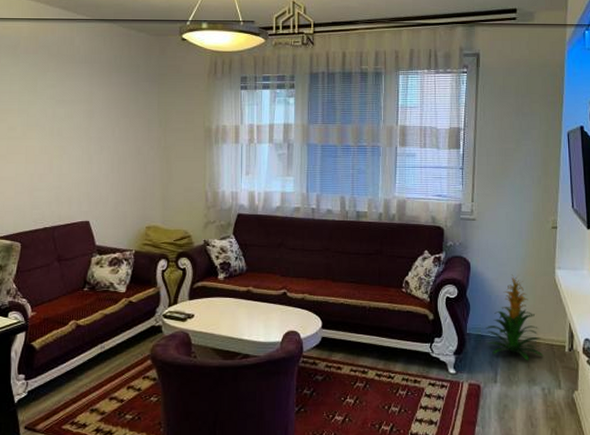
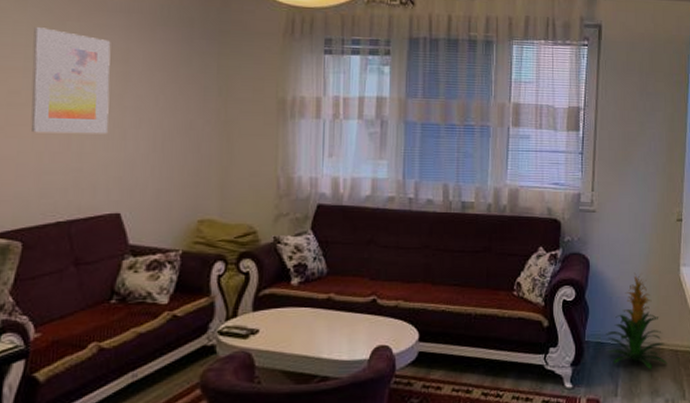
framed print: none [24,78,79,160] -> present [30,27,111,134]

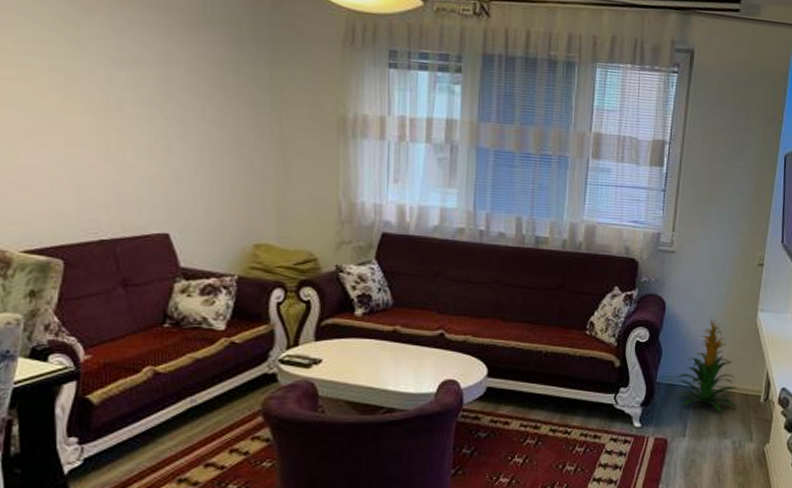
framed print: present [30,27,111,134] -> none [59,20,150,147]

